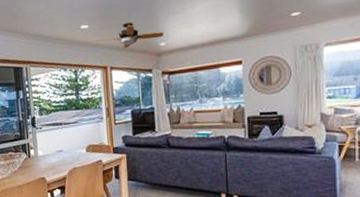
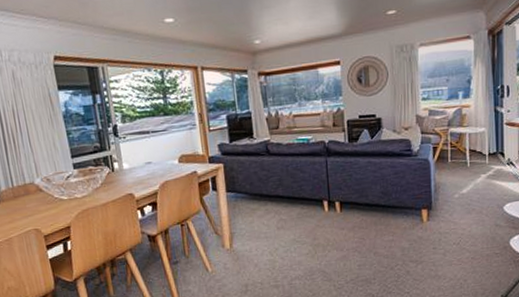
ceiling fan: present [95,21,164,48] -> none [182,16,258,46]

